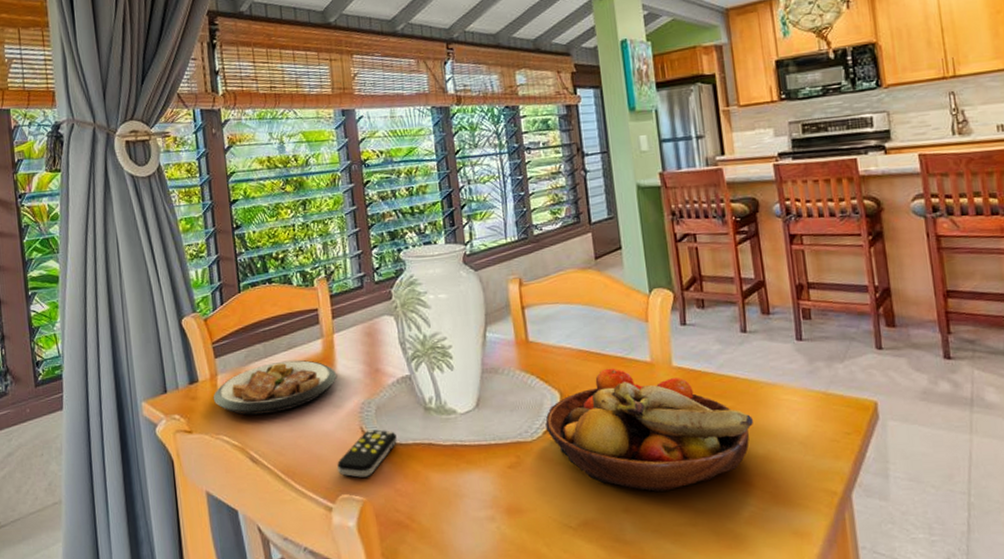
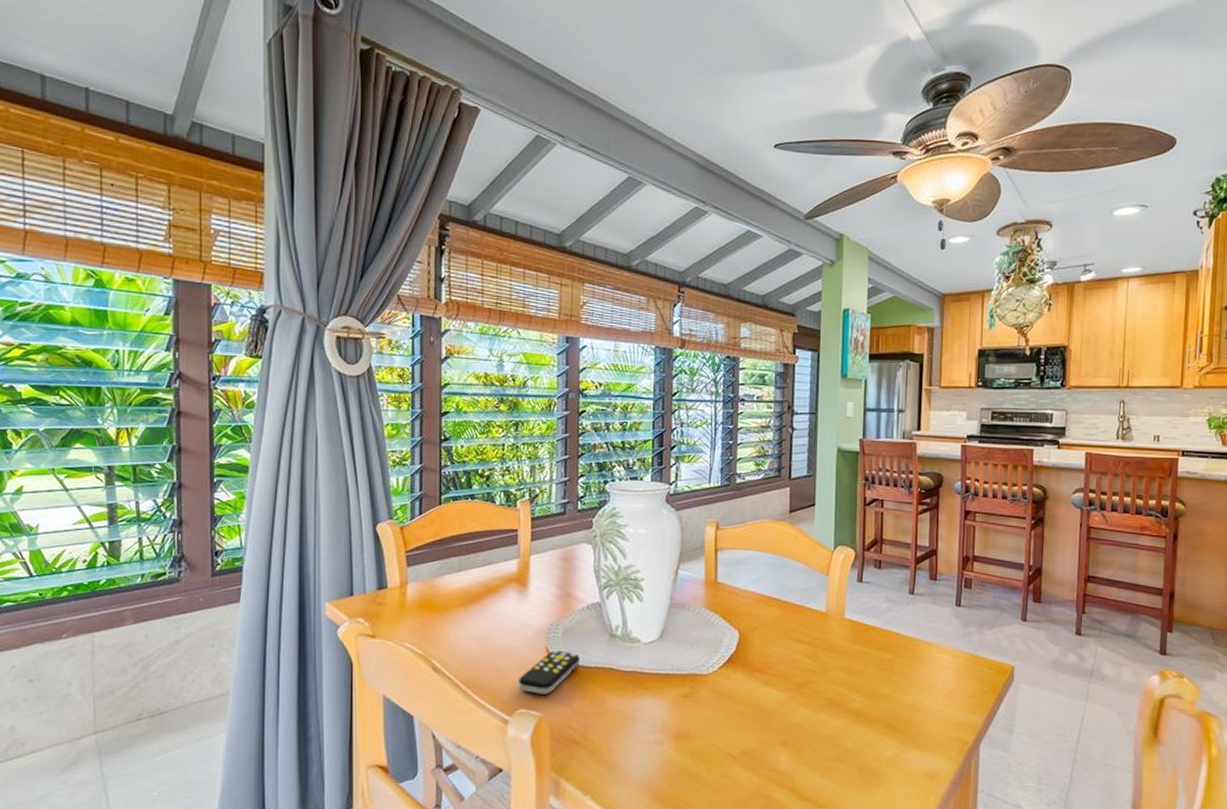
plate: present [213,360,336,415] -> none [400,576,528,626]
fruit bowl: present [545,368,753,492] -> none [722,614,907,729]

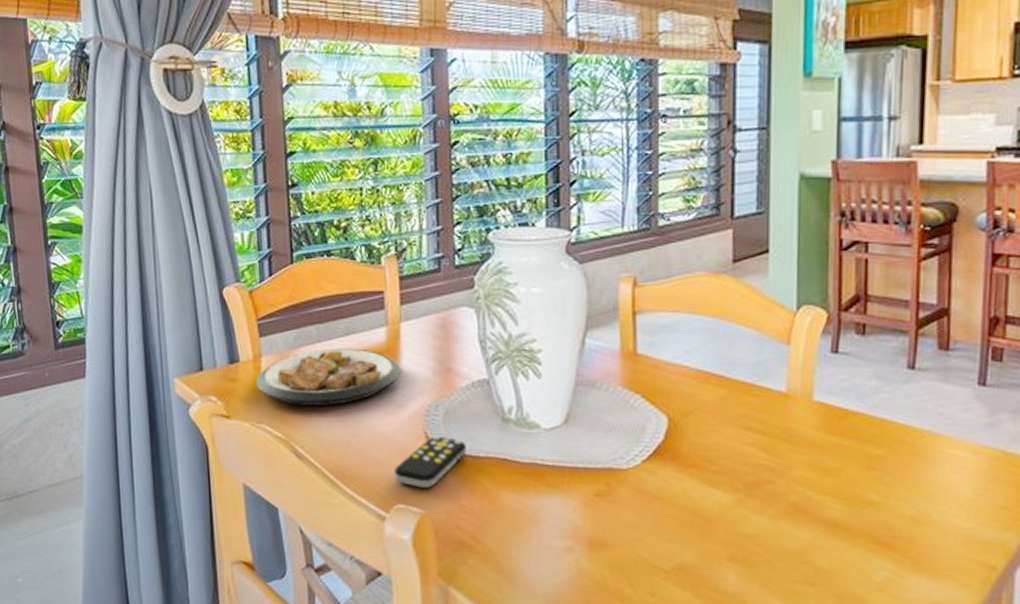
plate: none [400,576,528,626] -> present [255,348,400,406]

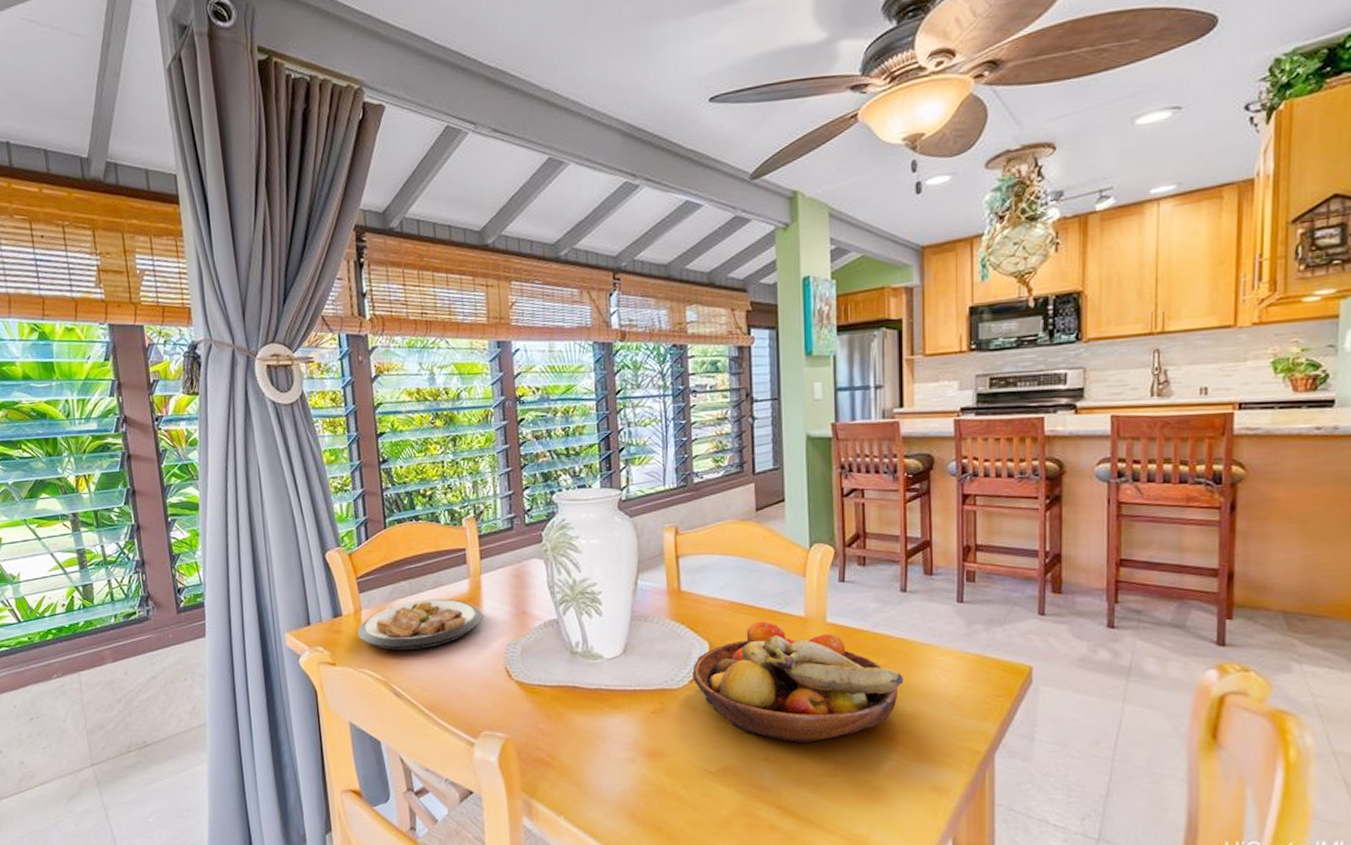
remote control: present [394,436,466,488] -> none [480,670,542,716]
fruit bowl: none [646,395,905,543] -> present [692,621,903,743]

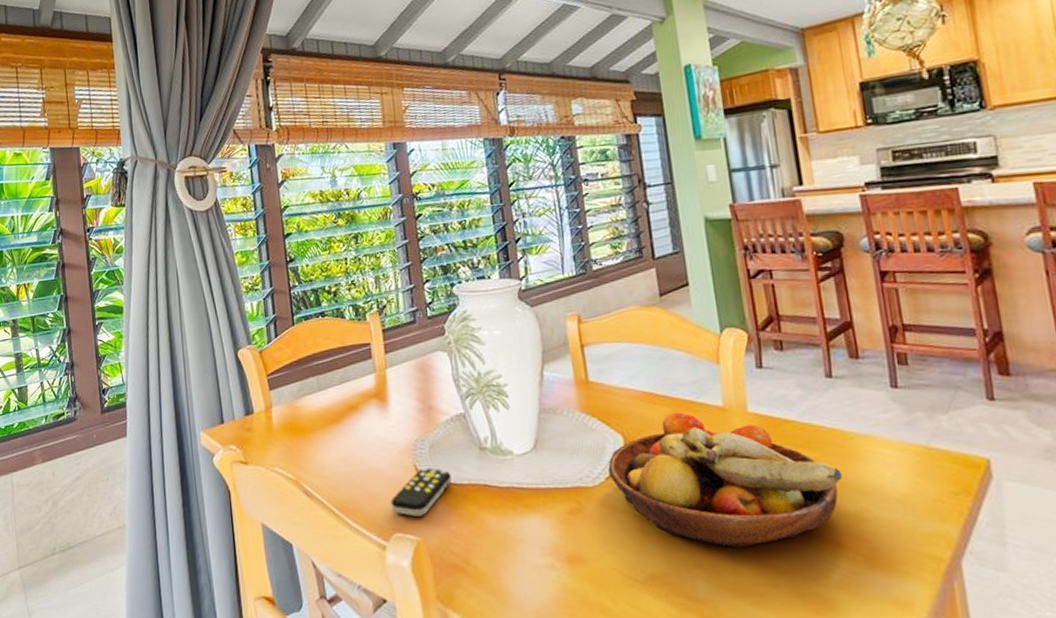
plate: present [357,598,482,651] -> none [268,394,389,448]
remote control: none [480,670,542,716] -> present [390,468,452,517]

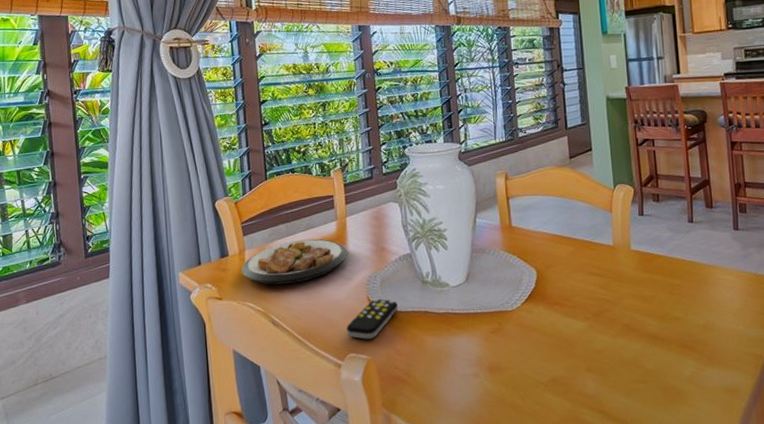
plate: none [268,394,389,448] -> present [241,239,348,285]
fruit bowl: present [608,412,842,547] -> none [524,250,696,354]

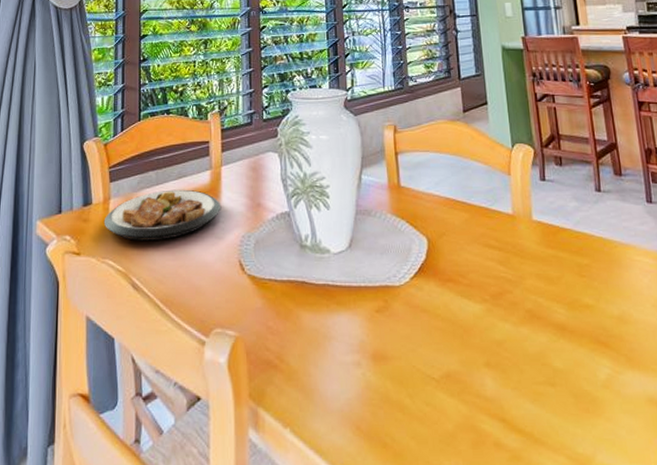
remote control: present [346,299,398,339] -> none [214,264,272,312]

